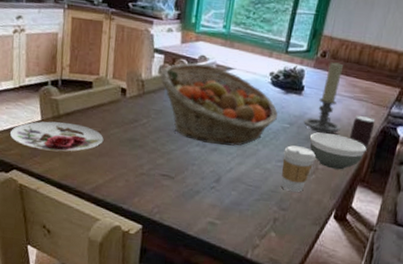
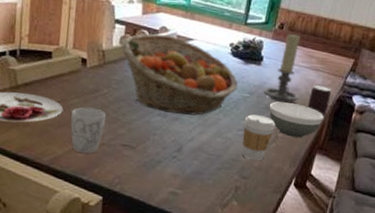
mug: none [111,136,145,183] -> present [70,107,106,153]

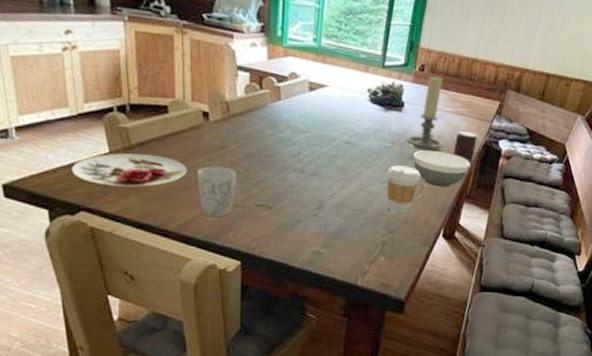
fruit basket: present [121,34,238,116] -> none [246,81,378,170]

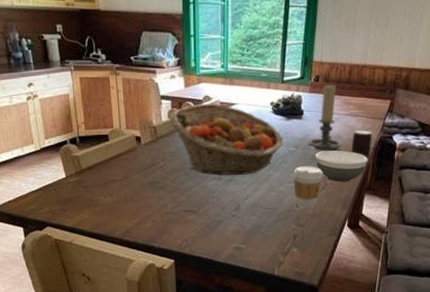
plate: present [72,153,188,187] -> none [39,176,127,204]
mug: present [197,166,236,216] -> none [135,180,166,223]
fruit basket: none [246,81,378,170] -> present [169,104,283,176]

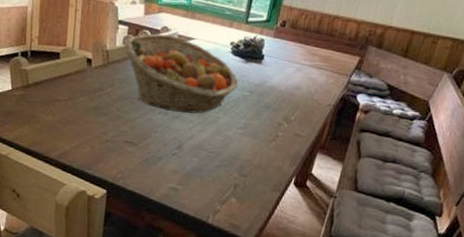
coffee cup: present [293,166,323,209] -> none [241,113,276,159]
candle holder: present [308,85,342,151] -> none [263,31,304,102]
bowl: present [315,150,368,182] -> none [269,100,327,137]
beverage can: present [351,129,372,162] -> none [309,83,335,119]

